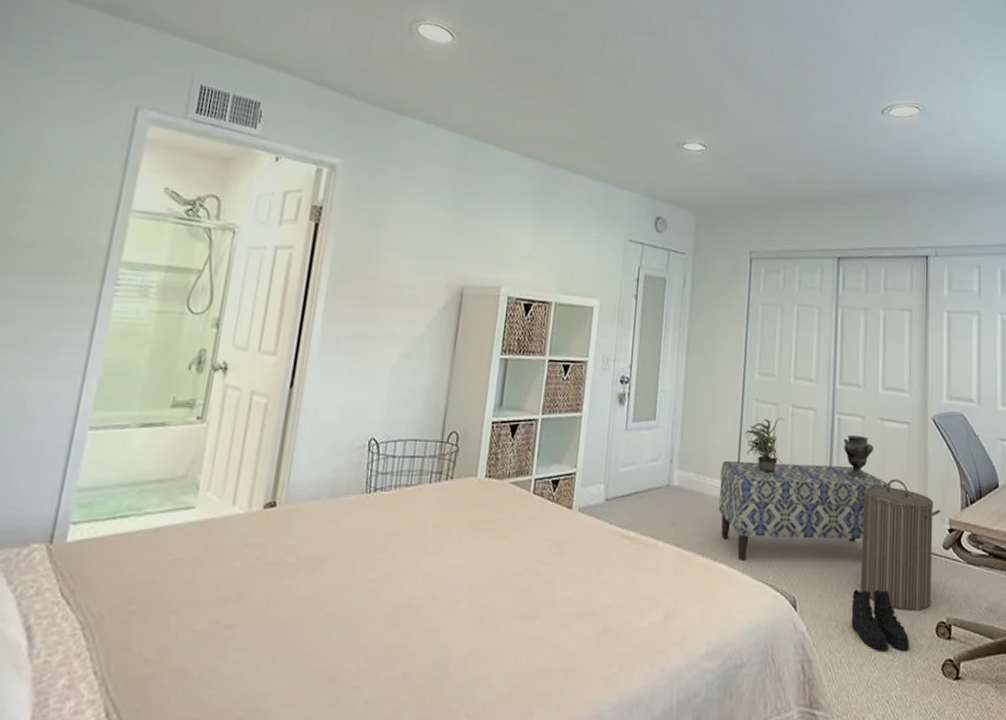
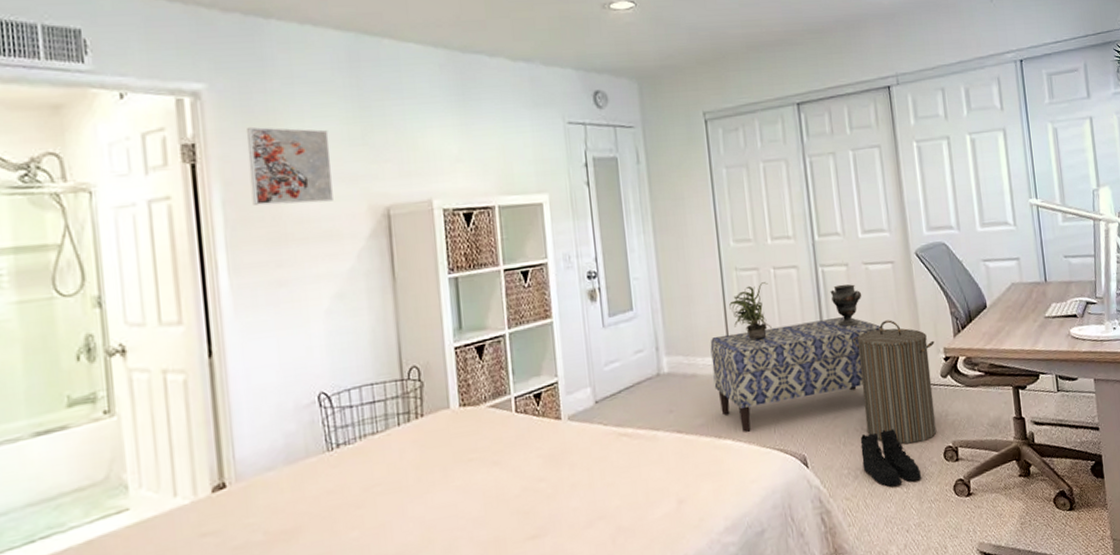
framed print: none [355,200,429,273] -> present [247,126,333,206]

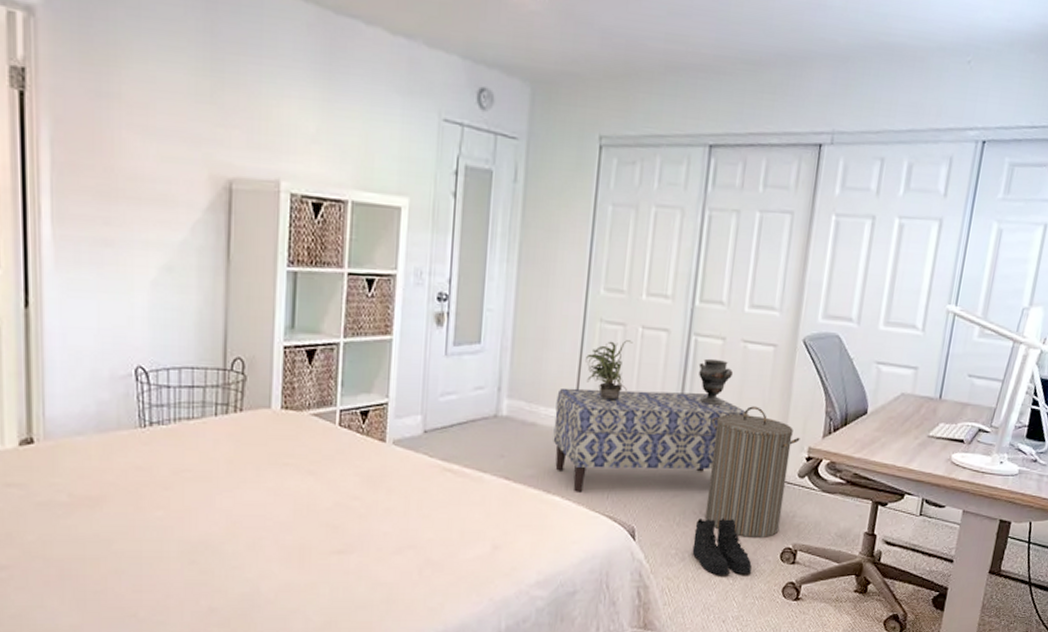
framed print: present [247,126,333,206] -> none [82,58,174,162]

